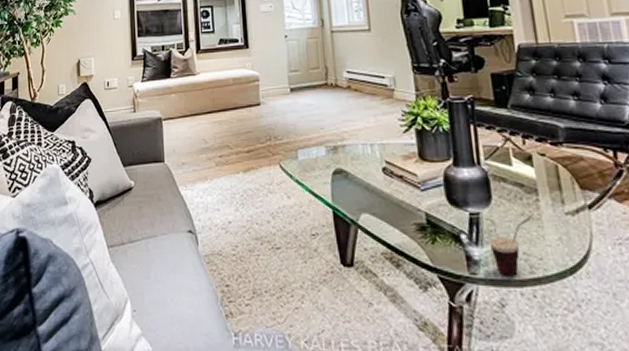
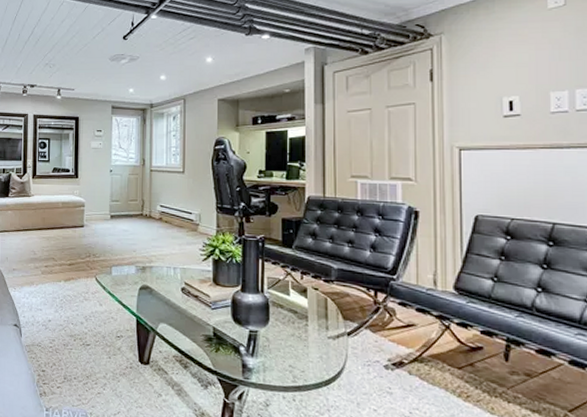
cup: present [489,217,532,276] -> none [262,338,300,383]

